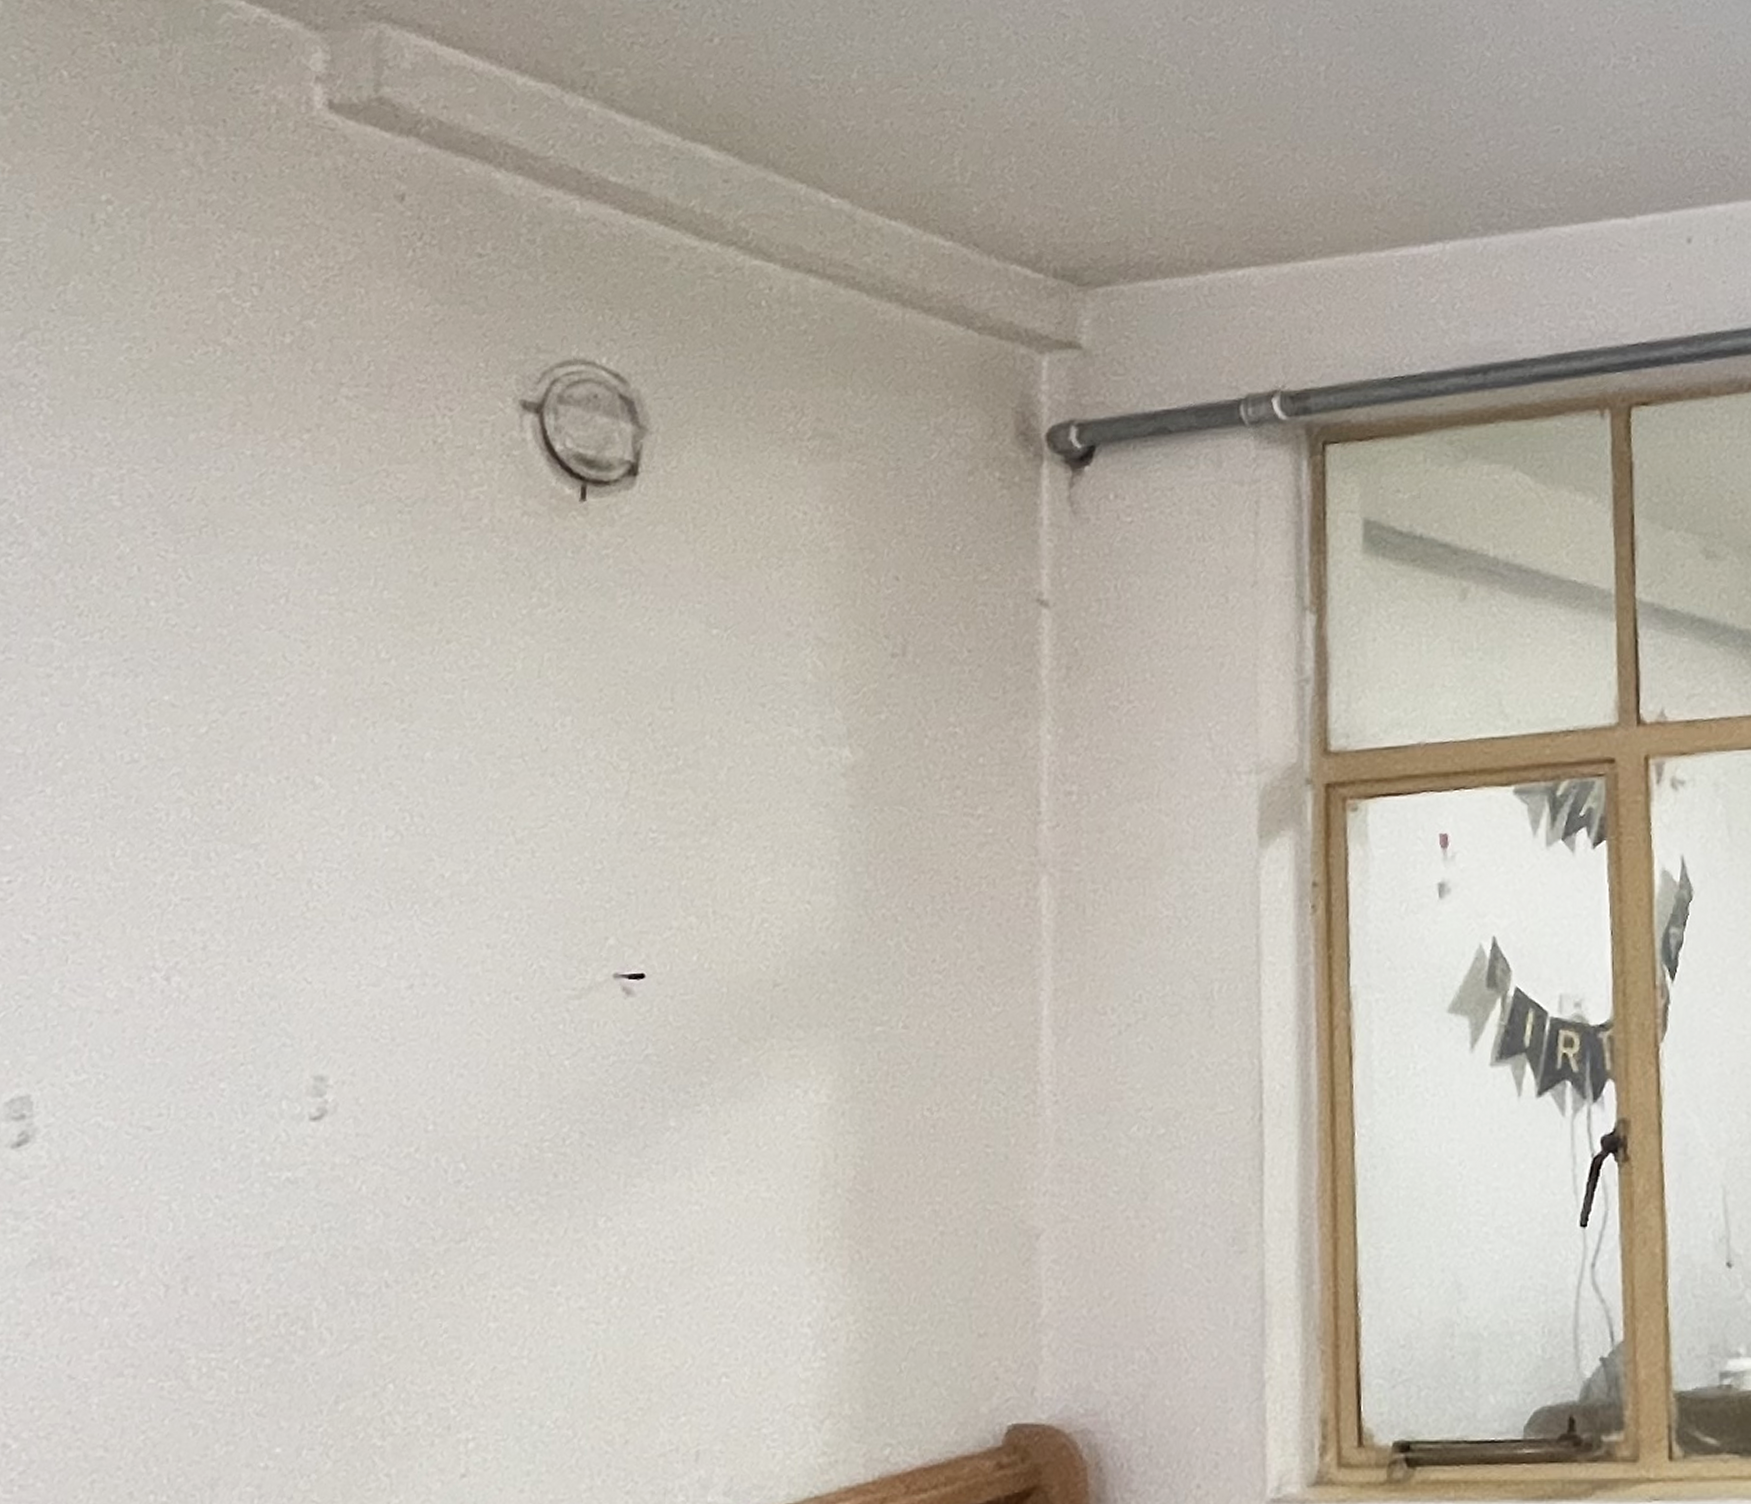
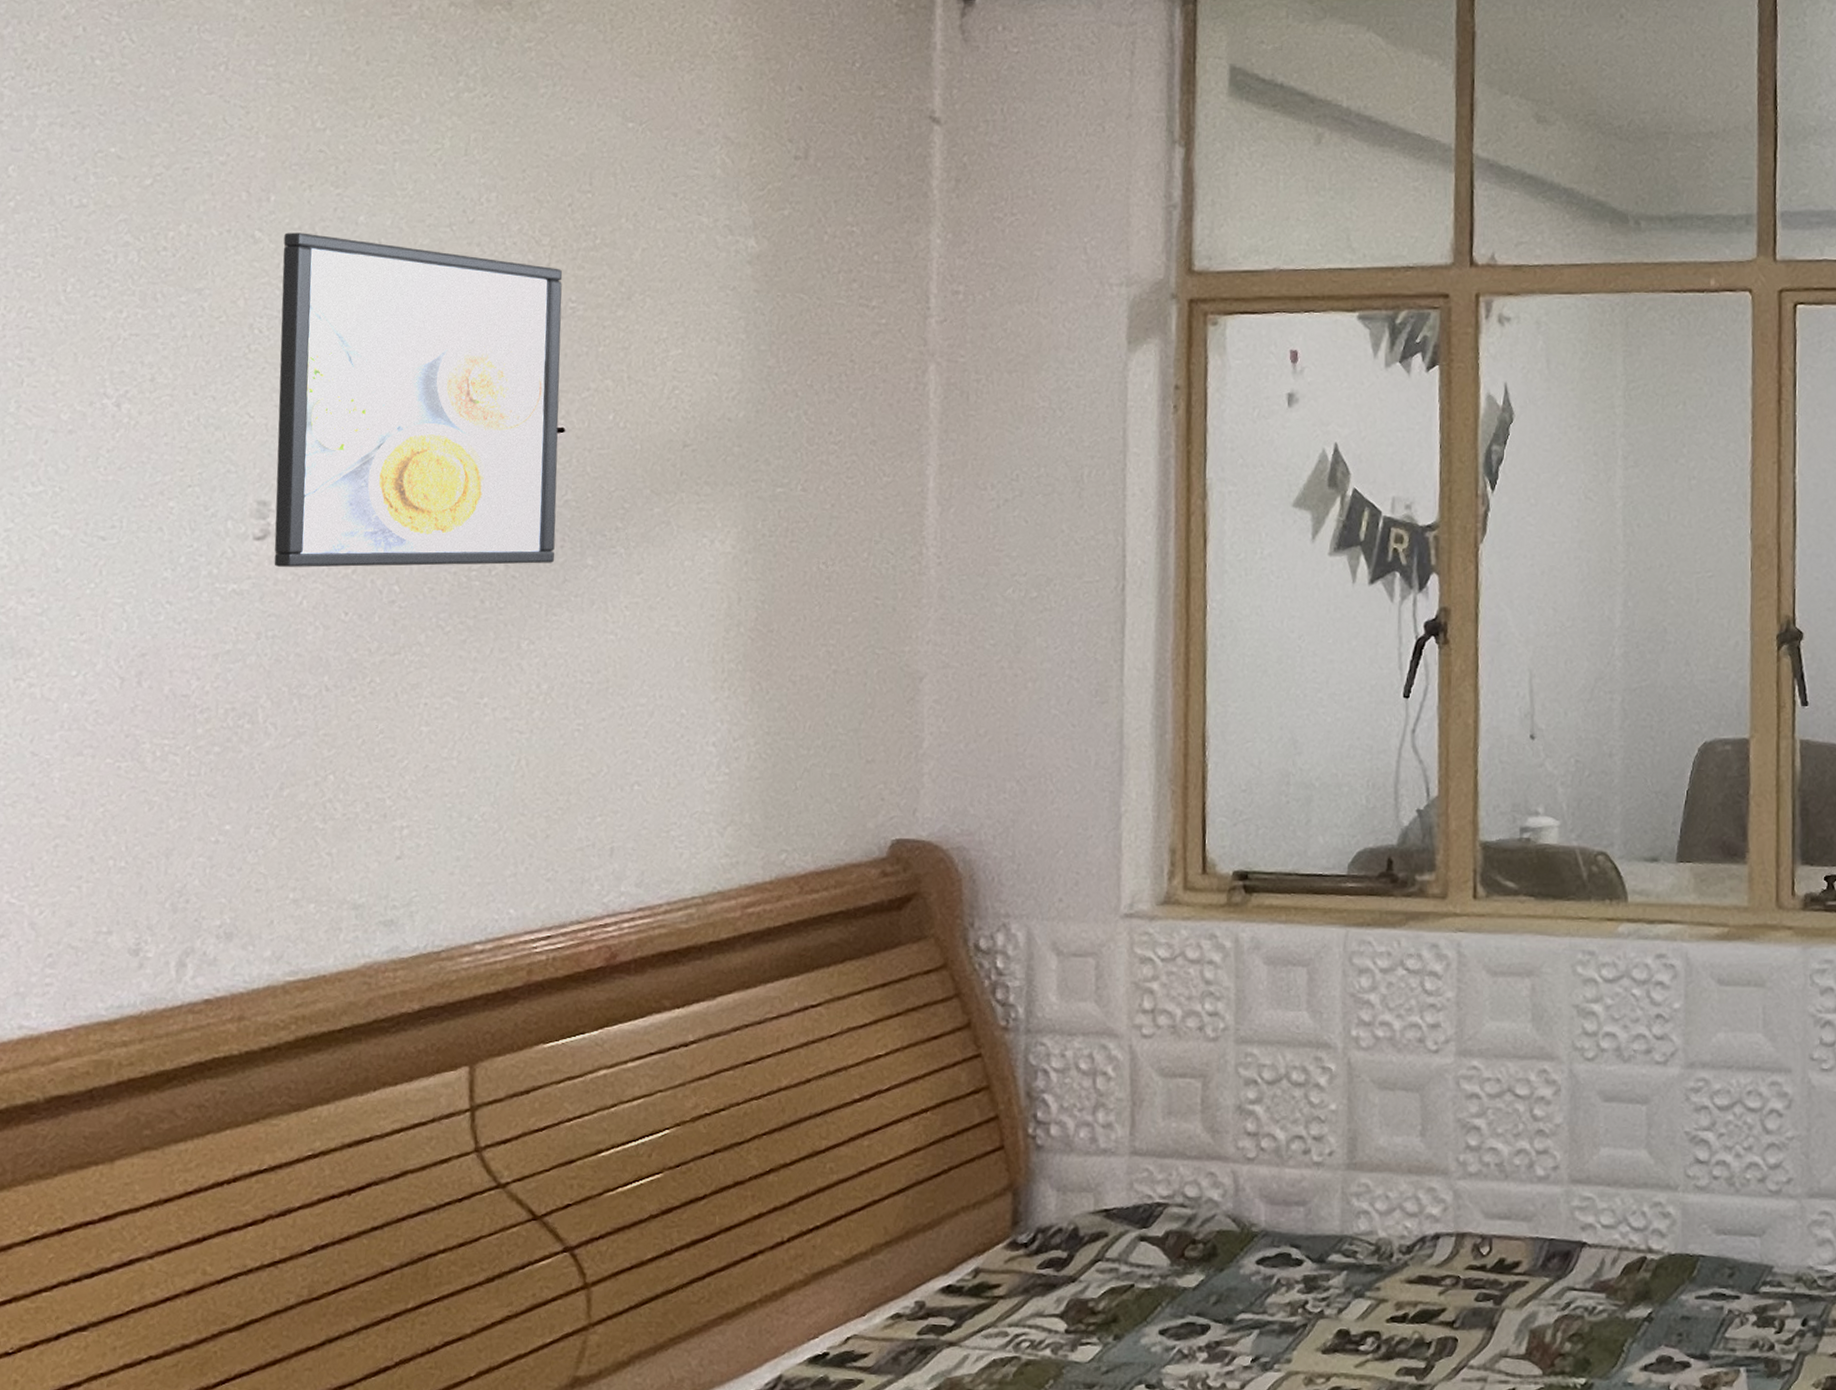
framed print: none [331,774,643,1149] -> present [274,232,563,568]

